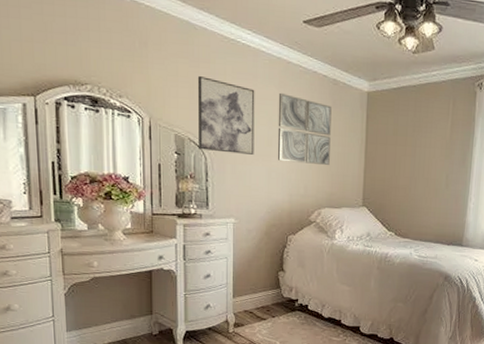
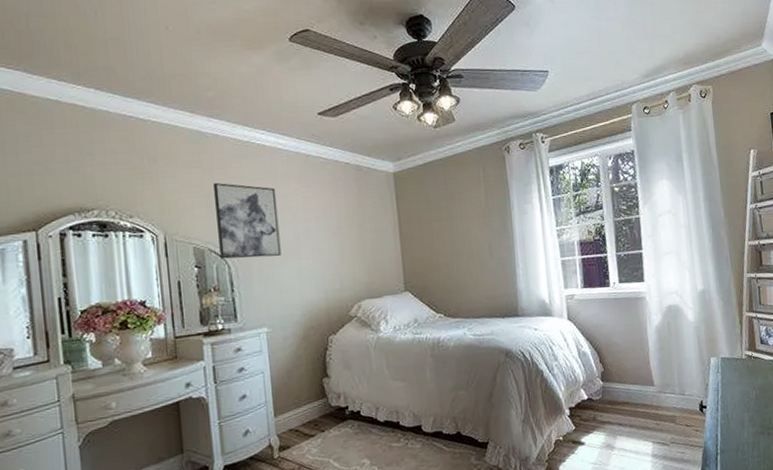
wall art: present [277,92,332,166] -> none [300,186,364,257]

